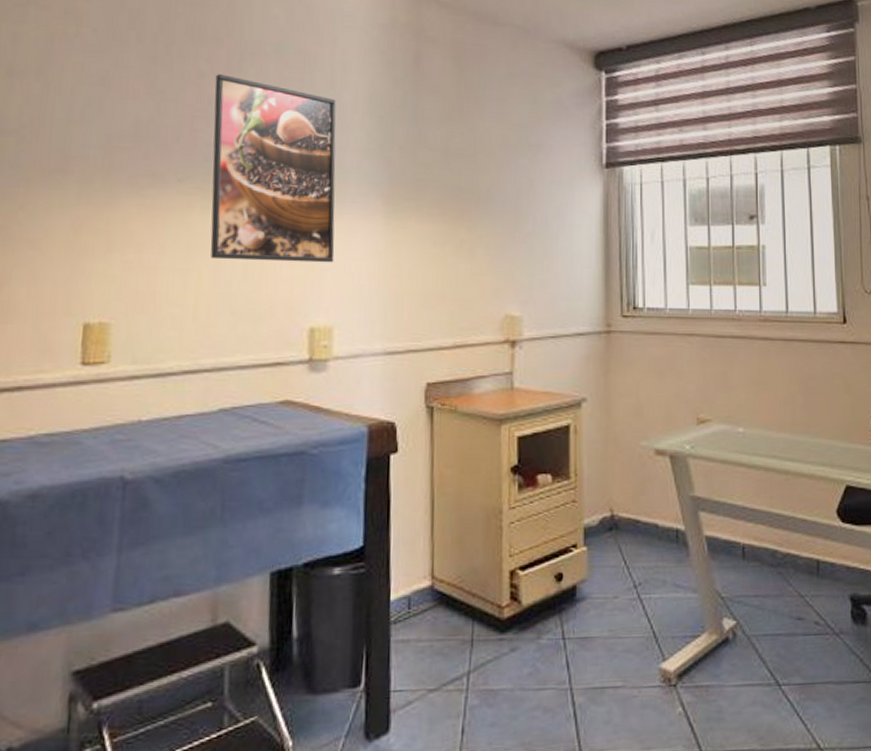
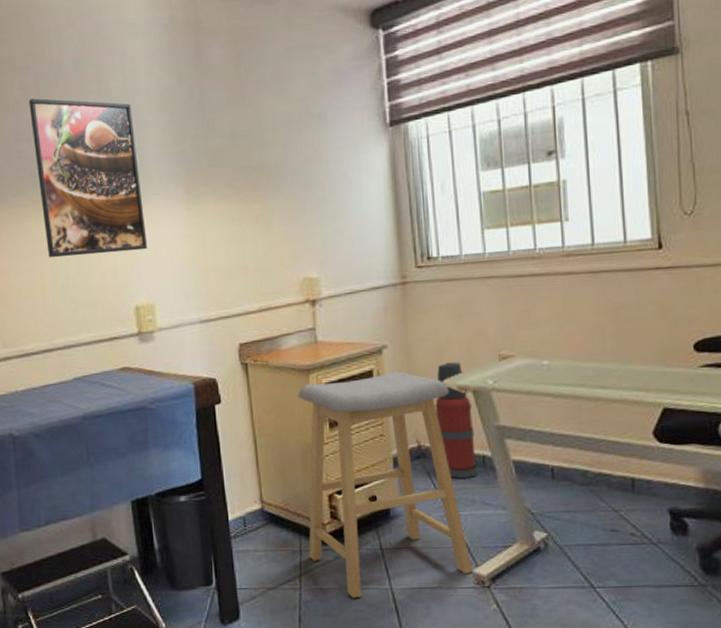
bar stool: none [482,428,660,702] -> present [298,371,473,599]
fire extinguisher: none [631,421,671,555] -> present [435,361,478,478]

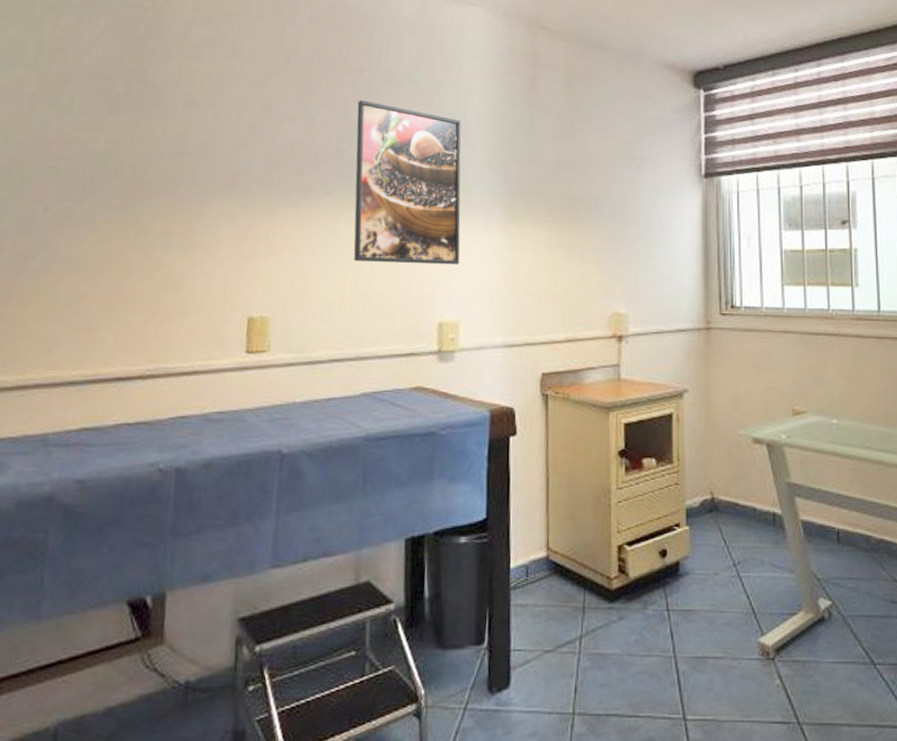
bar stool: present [298,371,473,599] -> none [592,417,759,667]
fire extinguisher: present [435,361,478,478] -> none [730,412,768,536]

